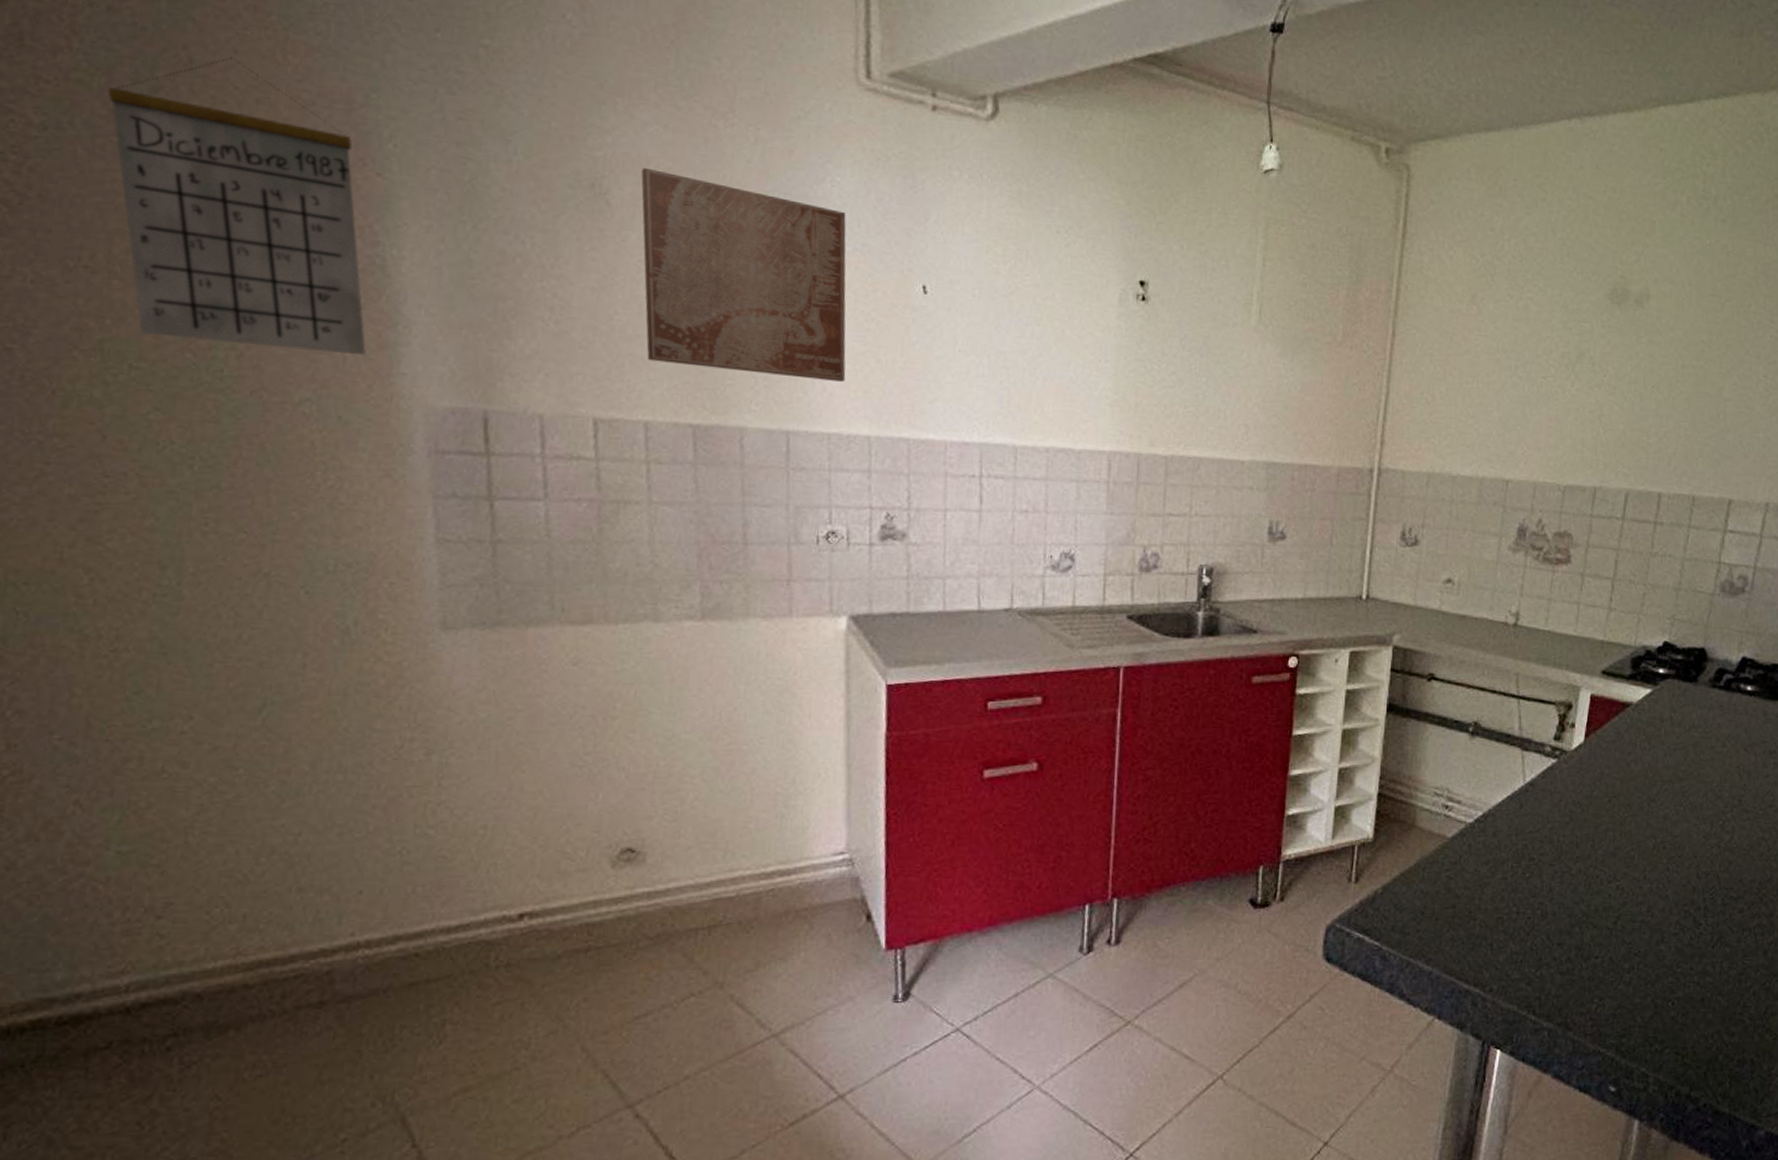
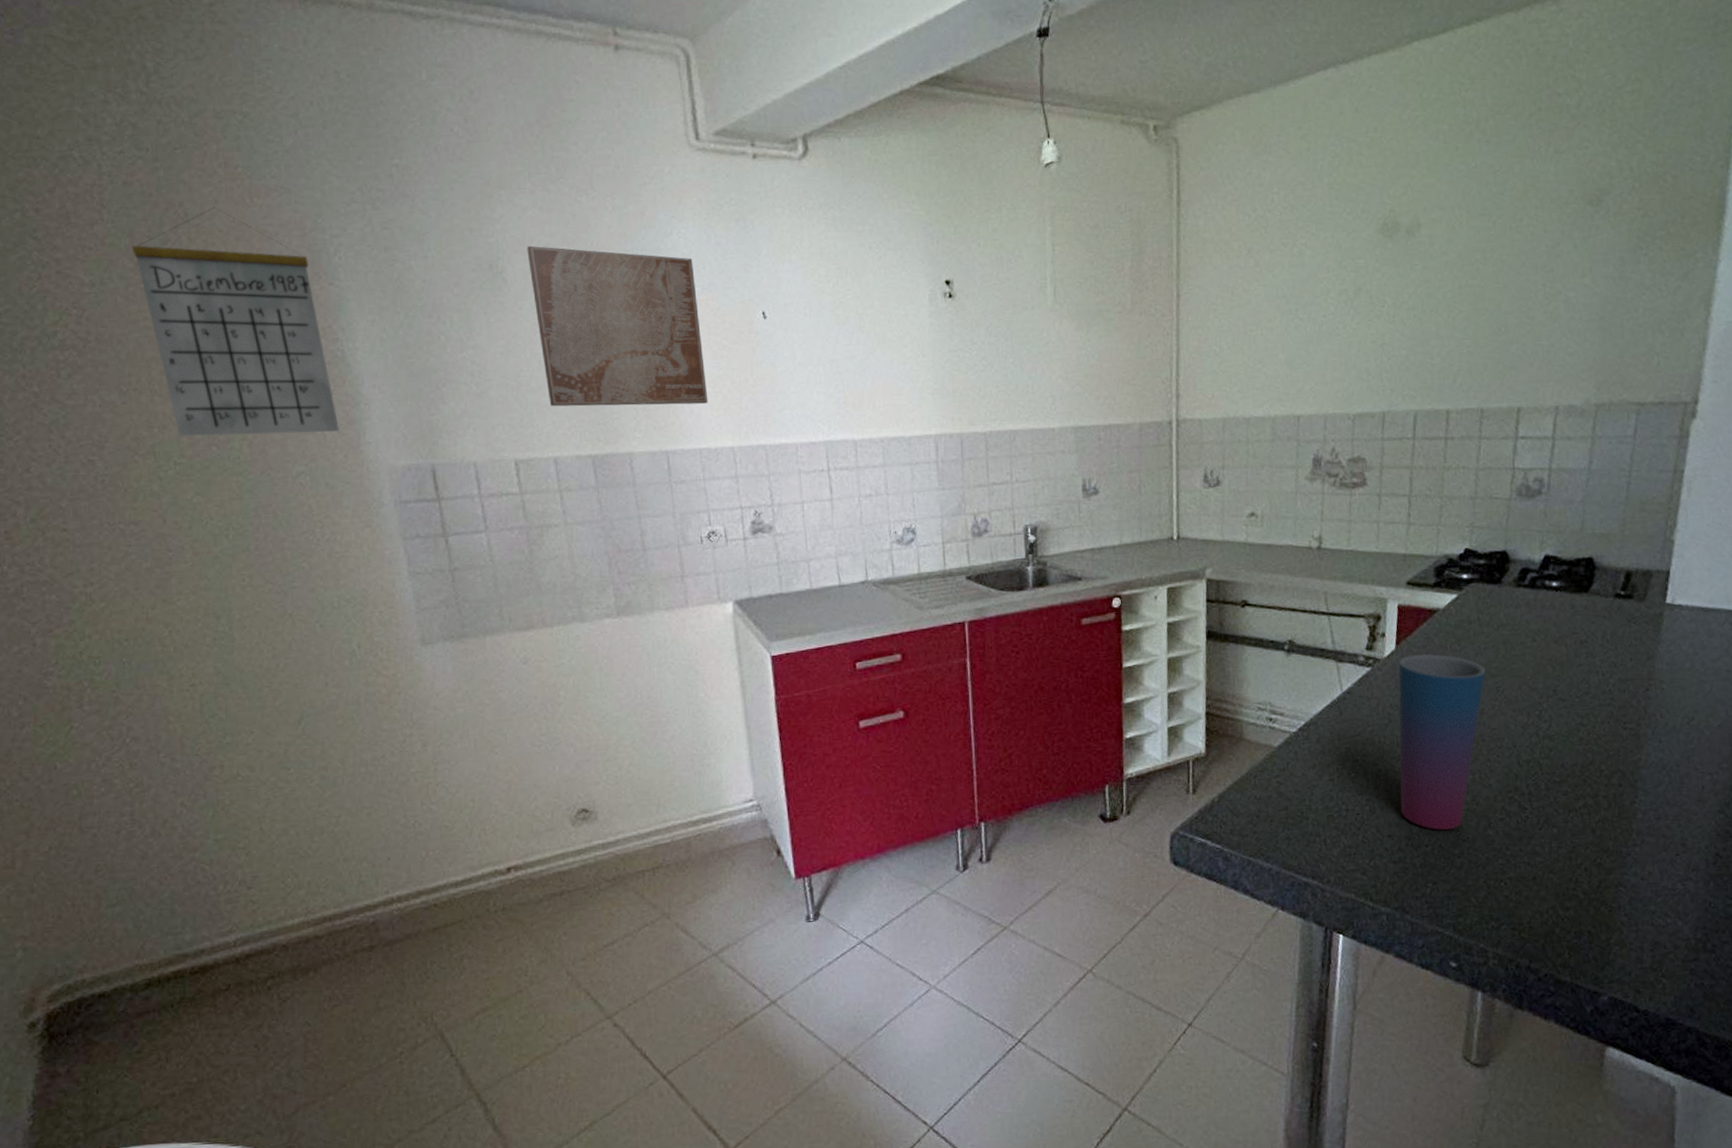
cup: none [1573,749,1674,941] -> present [1398,653,1486,830]

